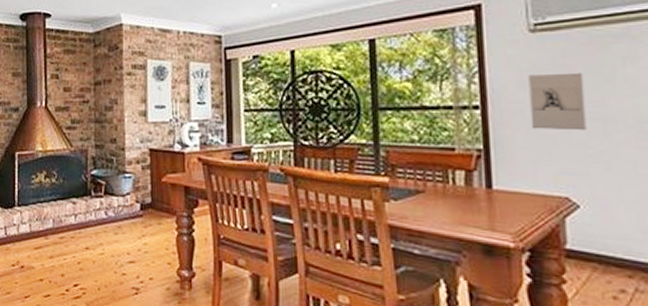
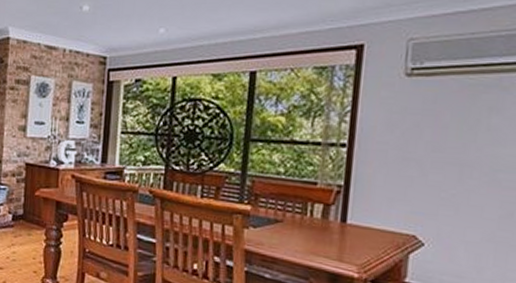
wall sculpture: present [528,72,587,131] -> none [392,118,450,175]

